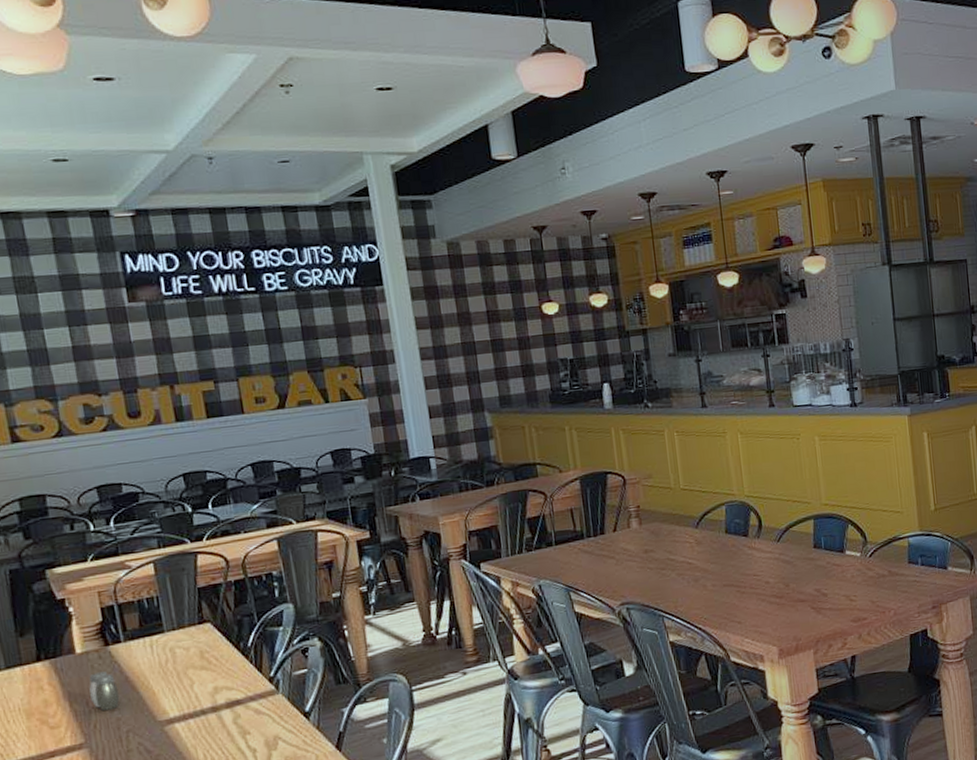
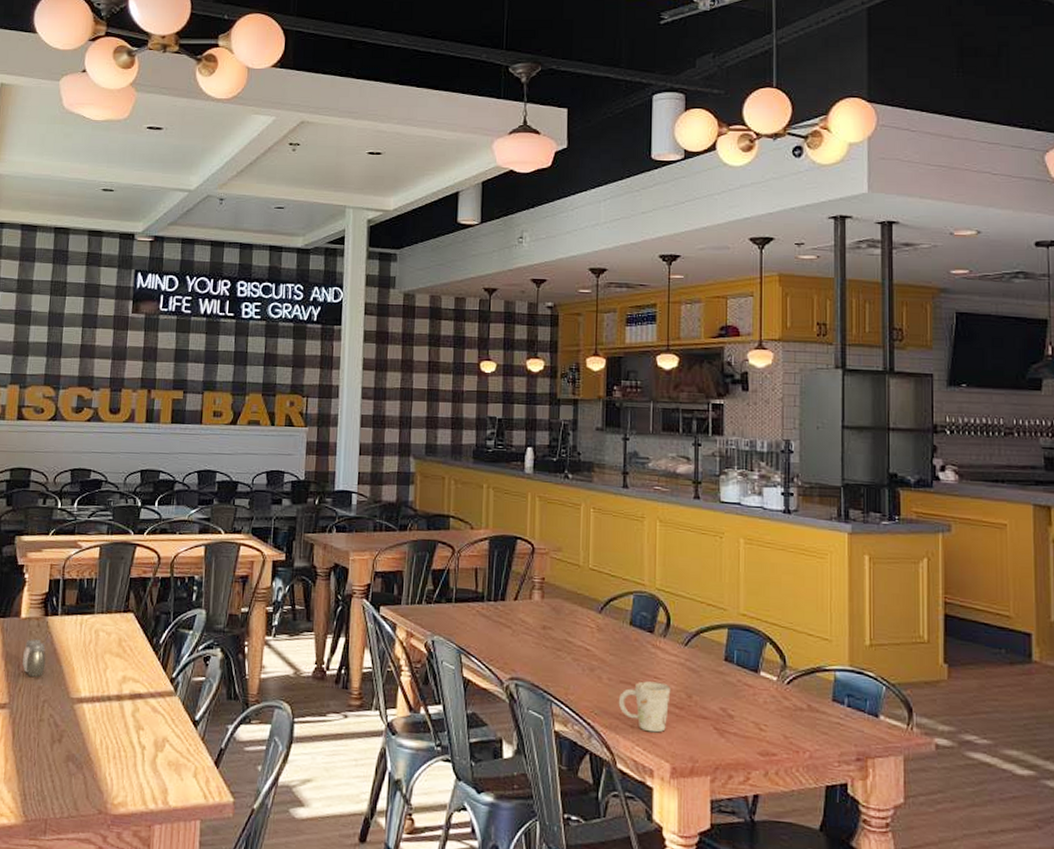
mug: none [724,578,770,624] -> present [618,681,671,733]

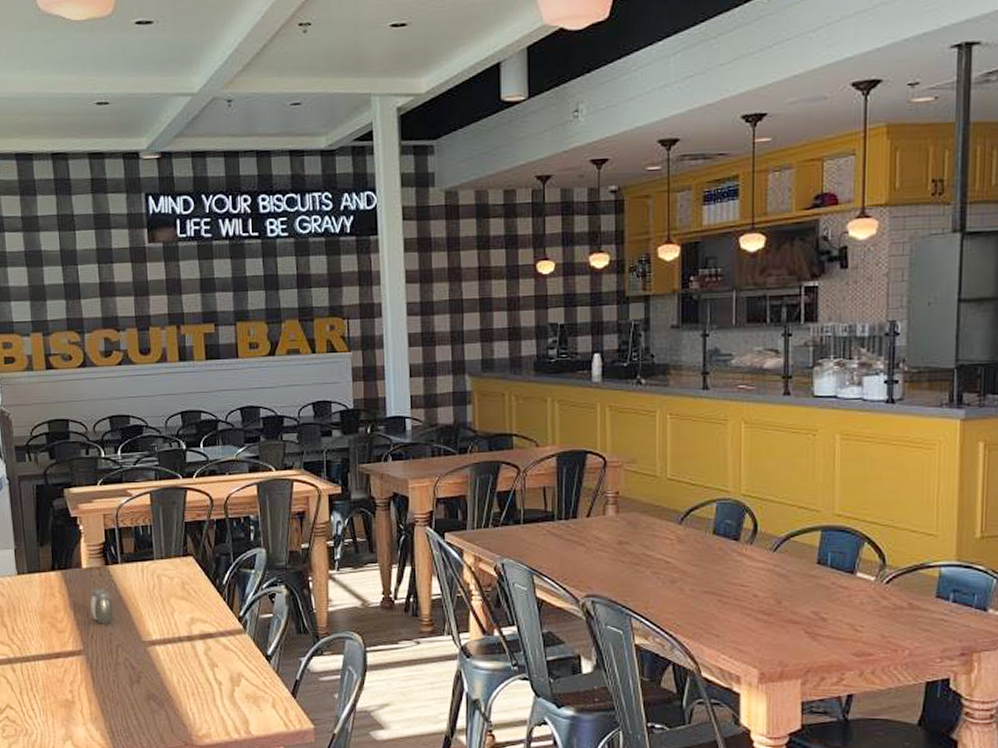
mug: present [618,681,671,733] -> none [701,590,758,640]

